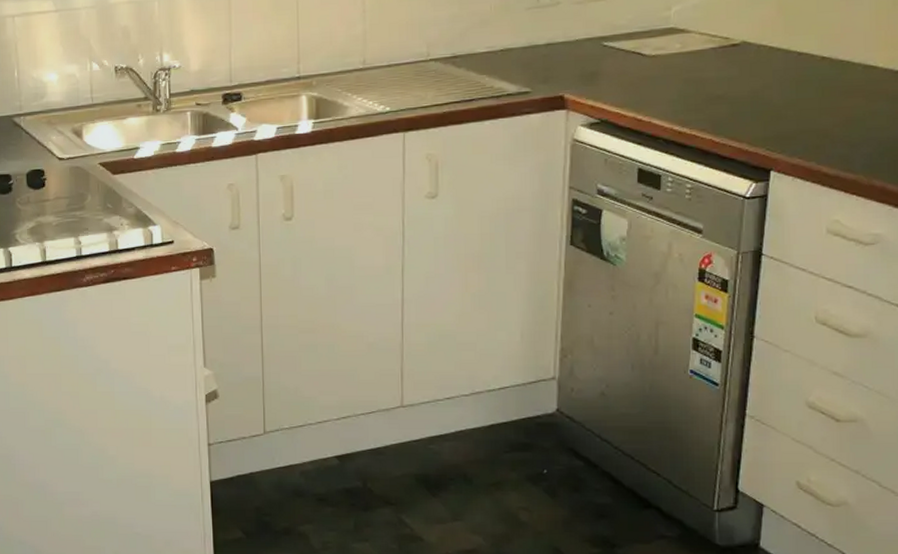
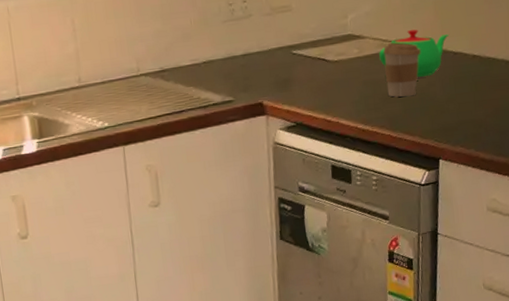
teapot: none [706,25,793,78] -> present [379,29,449,77]
coffee cup: none [711,38,756,99] -> present [383,42,420,97]

